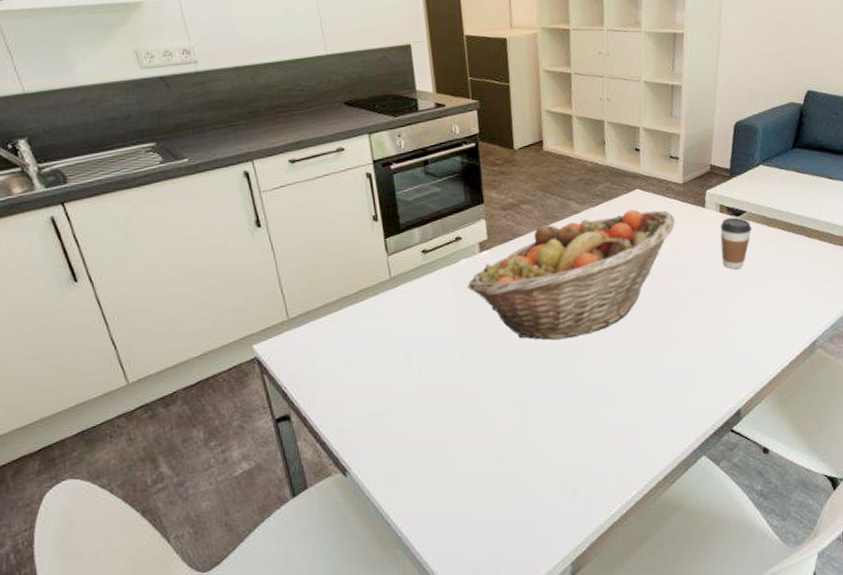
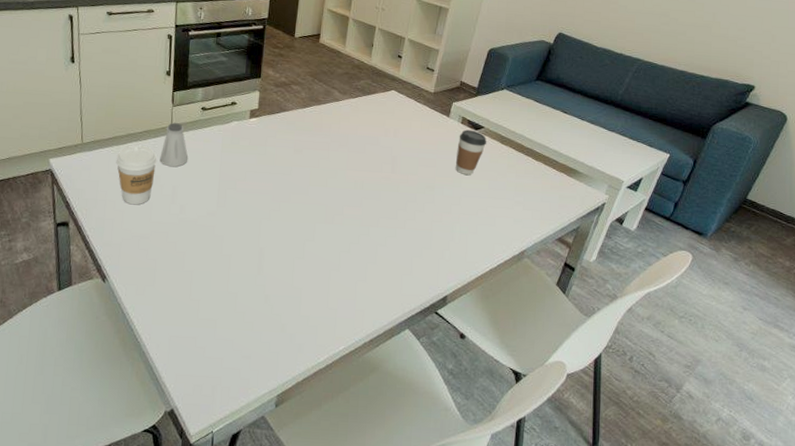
coffee cup: none [332,307,382,380] -> present [116,145,157,205]
saltshaker: none [384,273,418,327] -> present [160,123,188,167]
fruit basket: present [467,209,675,340] -> none [234,105,421,206]

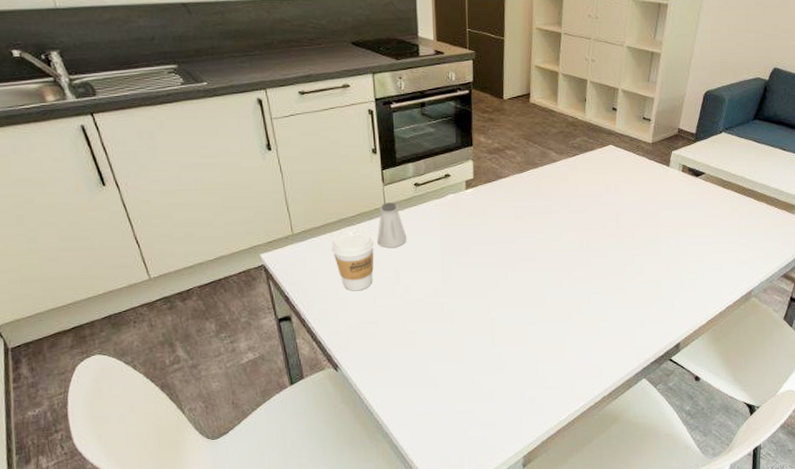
coffee cup: present [456,129,487,175] -> none [679,177,709,223]

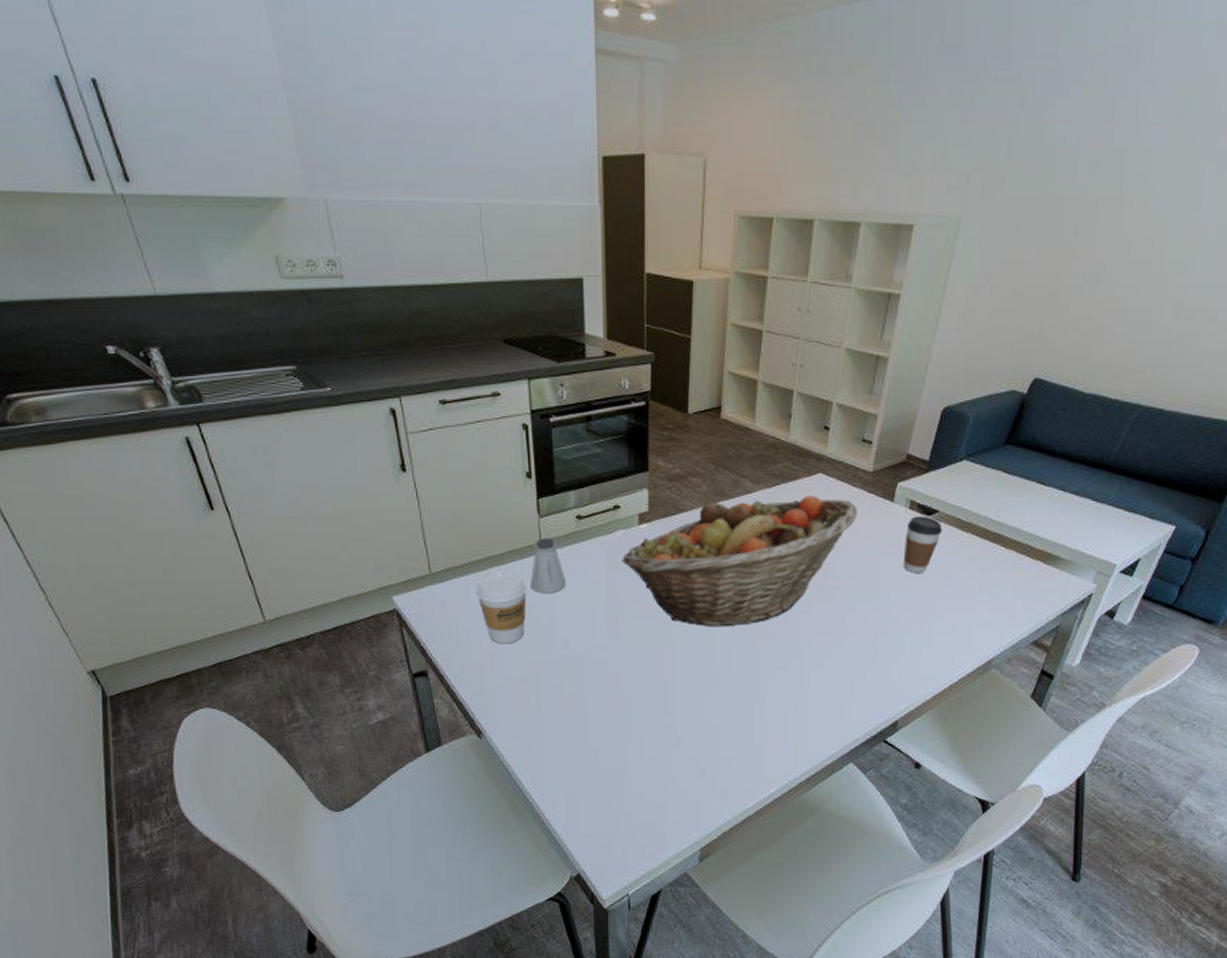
fruit basket: none [453,163,641,272] -> present [622,495,858,627]
coffee cup: none [679,177,709,223] -> present [904,516,943,573]

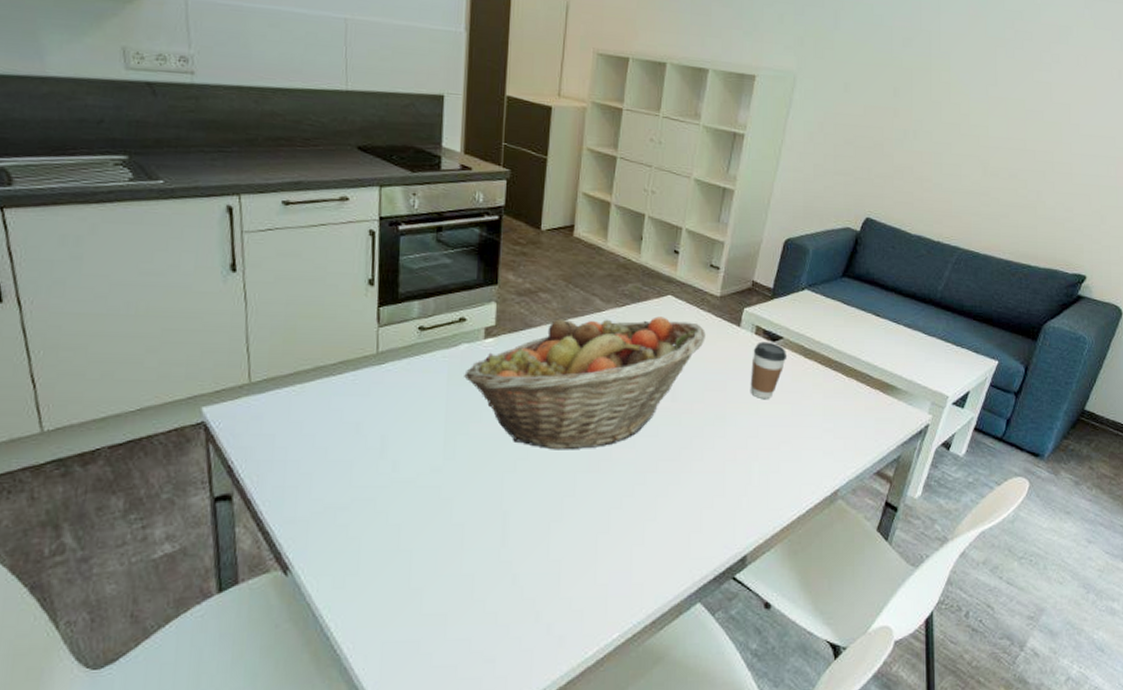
coffee cup: present [475,570,528,644] -> none [299,382,359,465]
saltshaker: present [530,538,566,594] -> none [362,349,402,410]

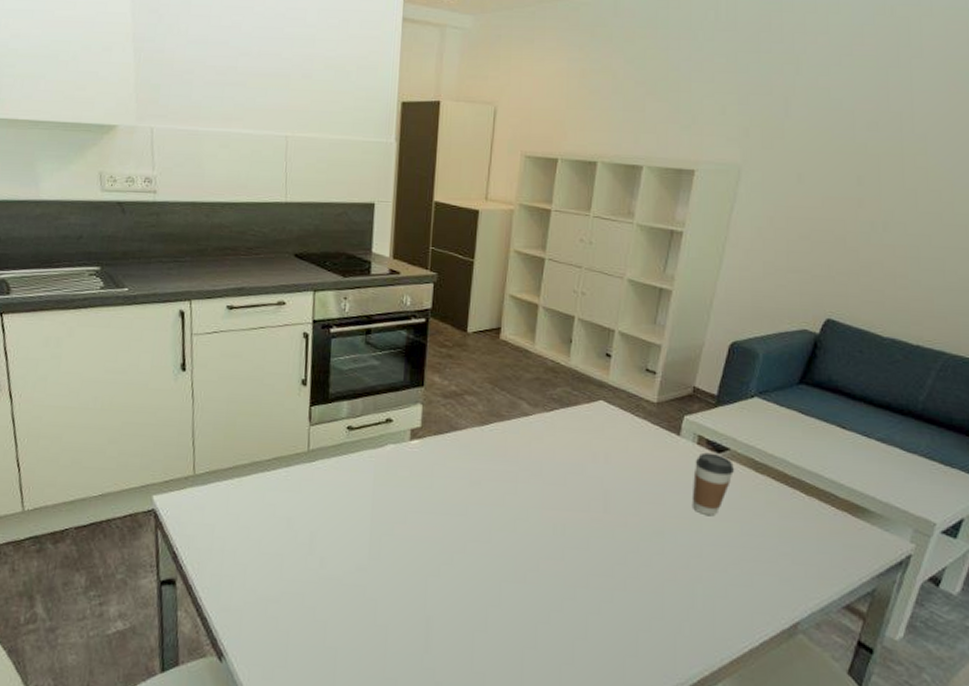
fruit basket: present [464,316,706,450] -> none [390,422,641,558]

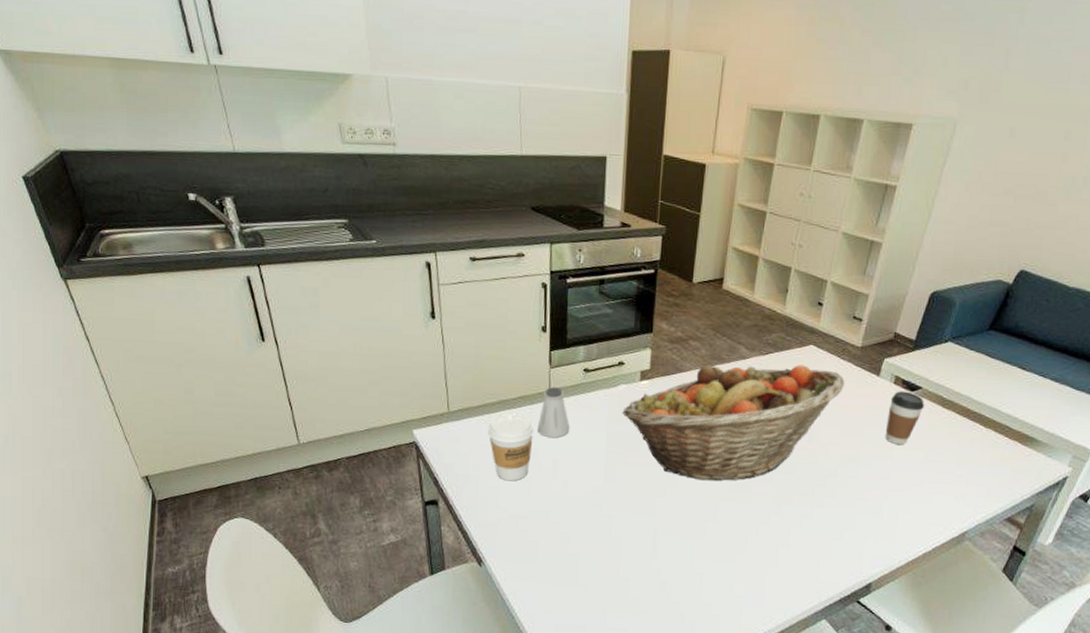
coffee cup: none [237,476,290,557] -> present [487,413,535,481]
saltshaker: none [293,447,331,506] -> present [537,387,570,438]
fruit basket: none [390,422,641,558] -> present [622,364,845,481]

